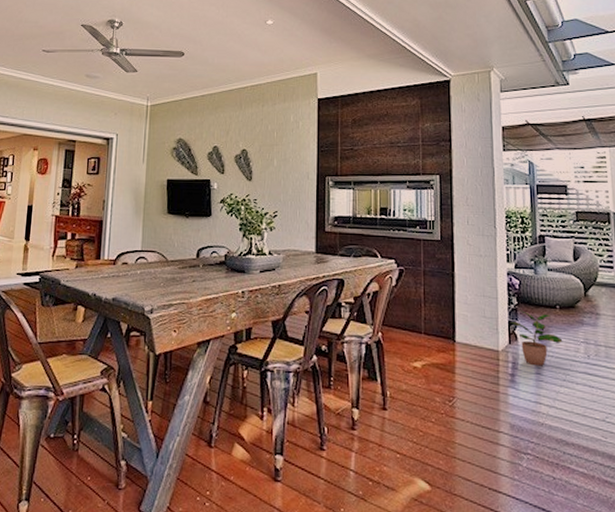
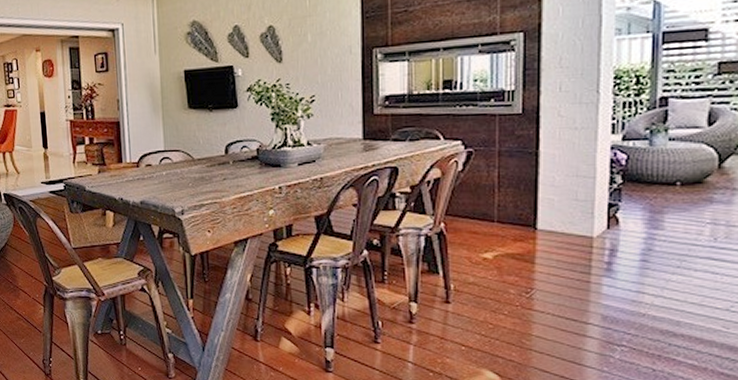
potted plant: present [509,310,563,366] -> none [610,190,682,252]

